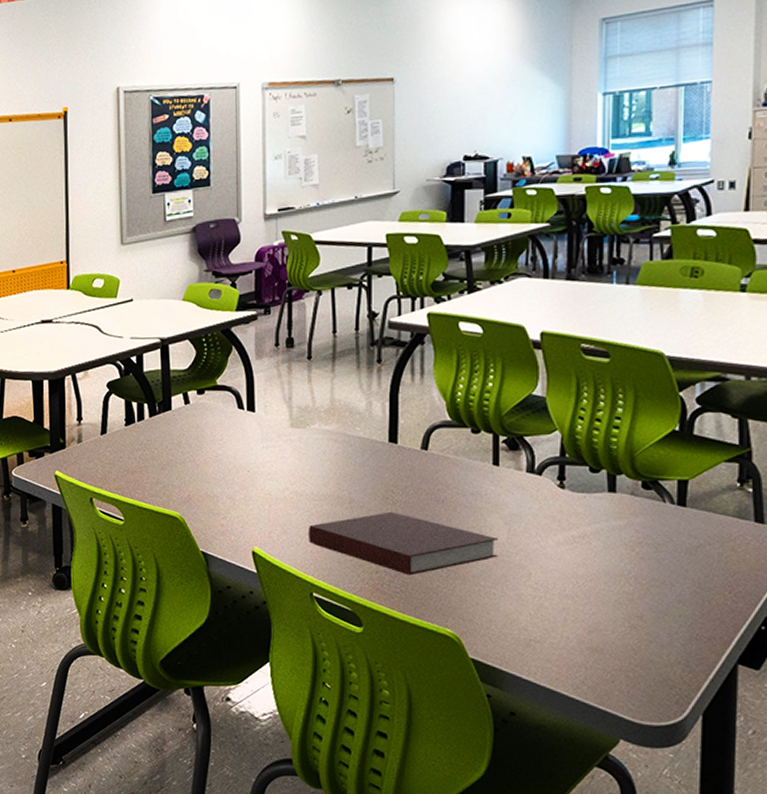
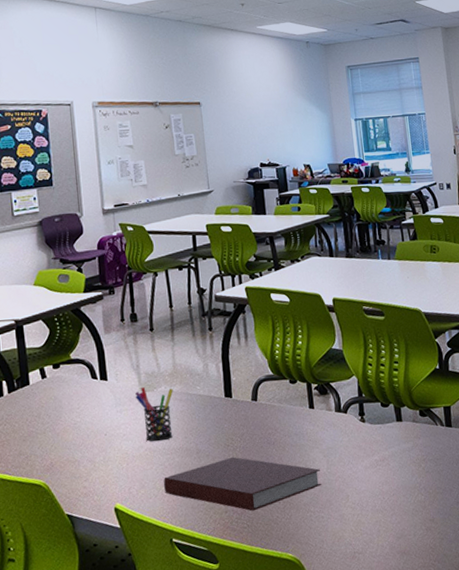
pen holder: none [284,423,328,485] -> present [135,387,173,442]

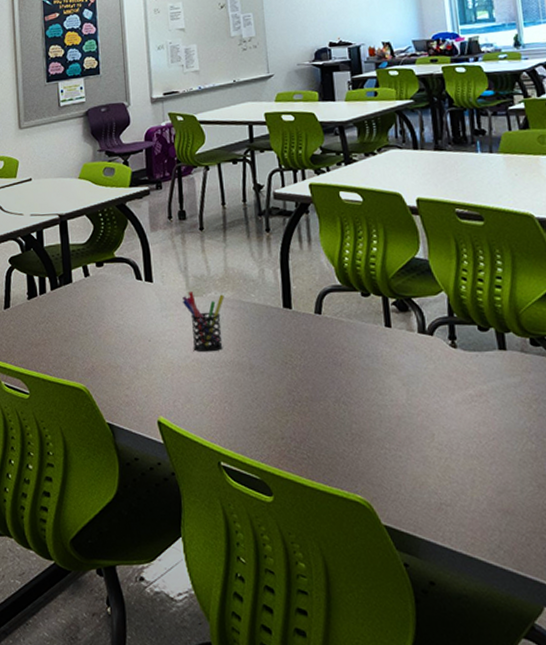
notebook: present [163,456,321,512] -> none [211,376,399,441]

